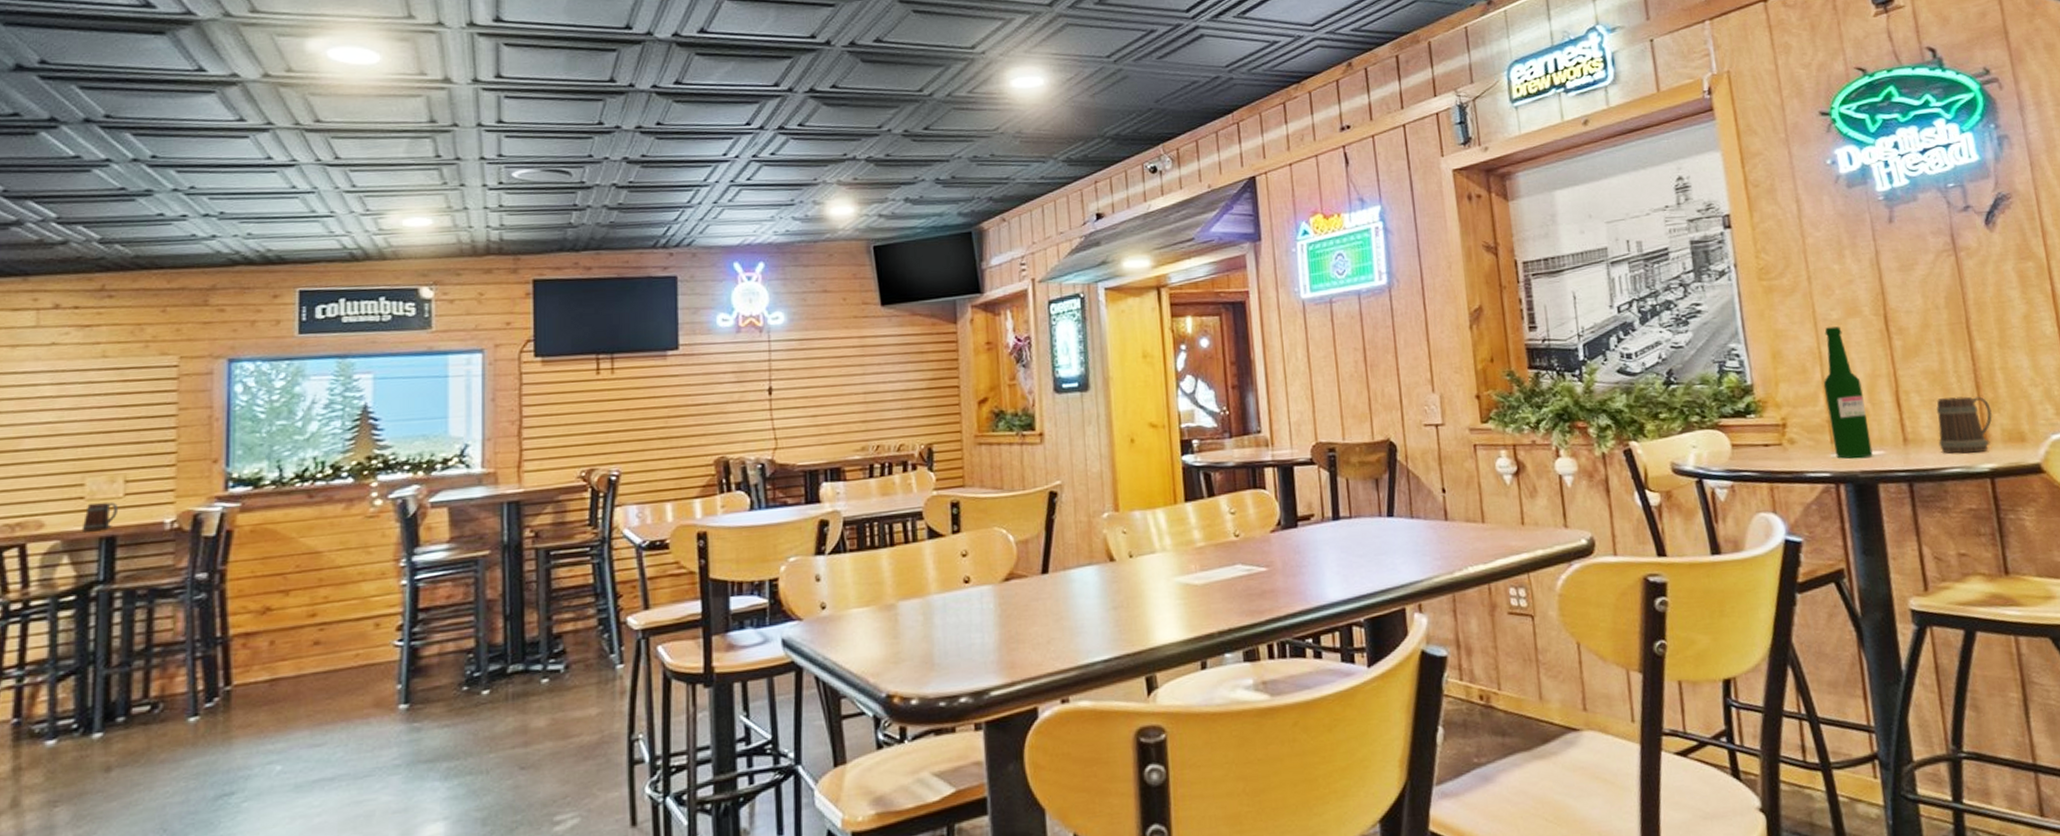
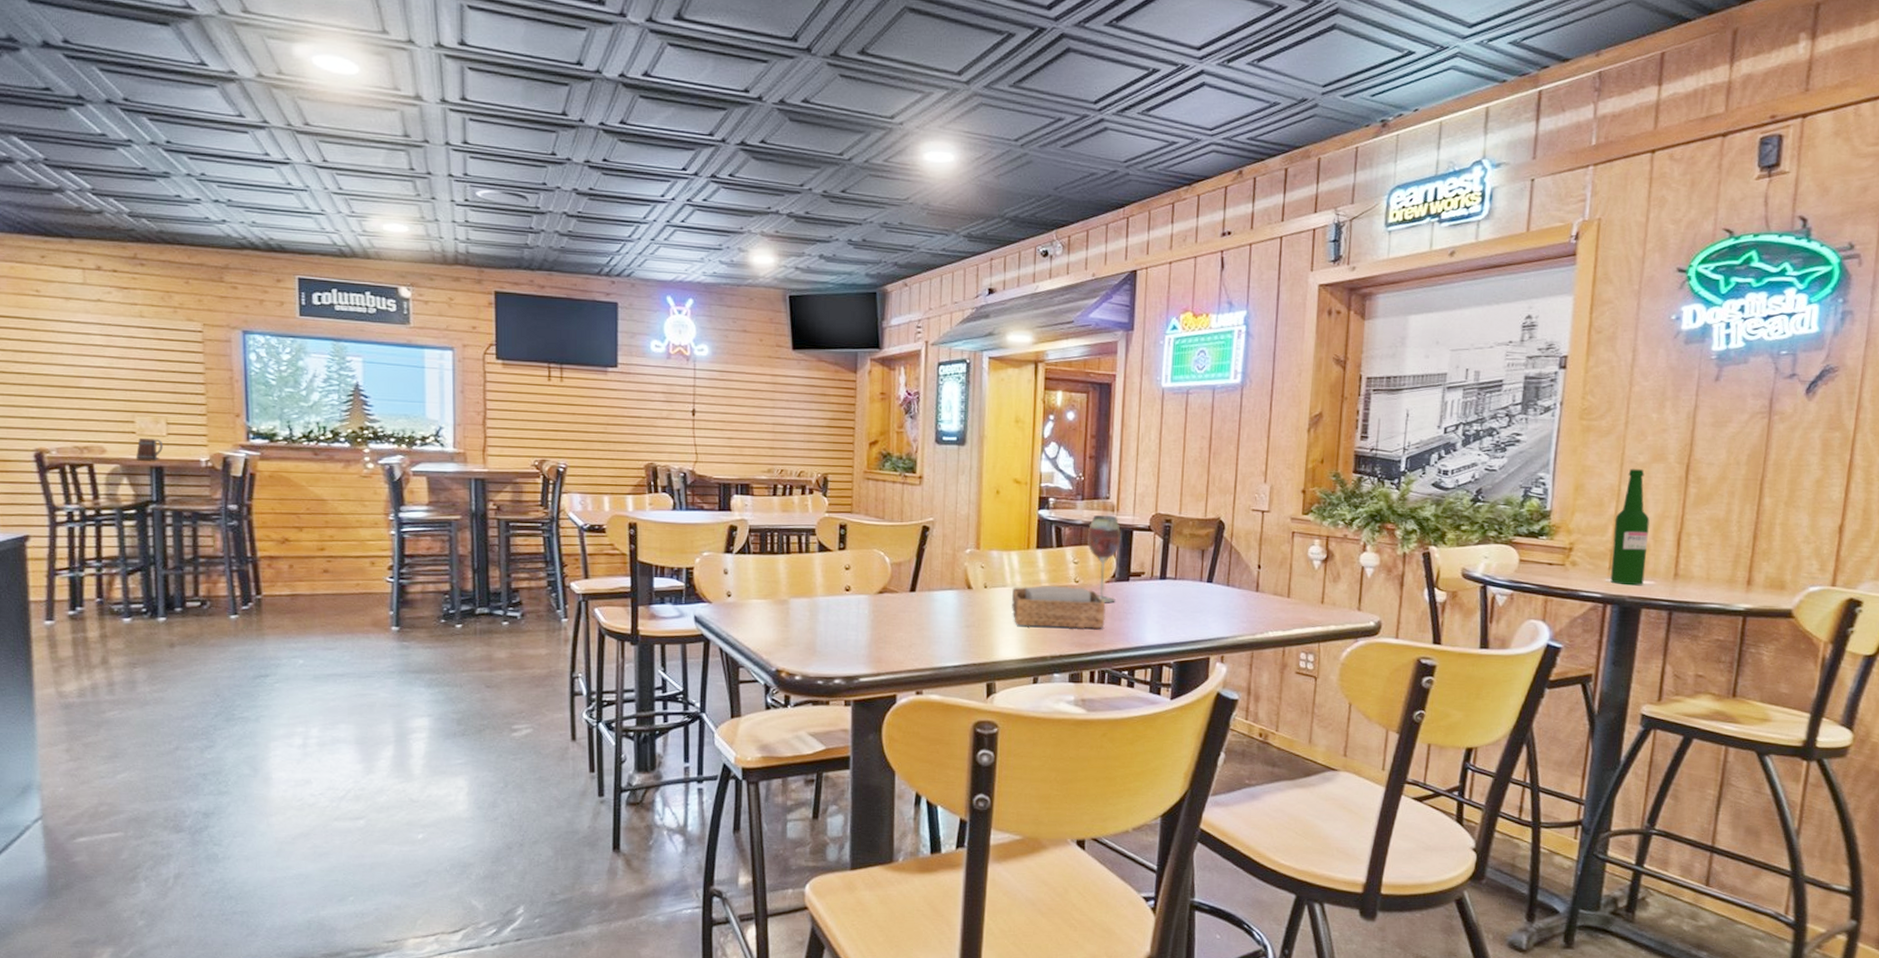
napkin holder: none [1163,542,1277,600] -> present [1012,586,1106,629]
wineglass: none [1242,451,1285,558] -> present [1088,514,1121,604]
beer mug: present [1936,396,1993,454] -> none [1705,543,1762,594]

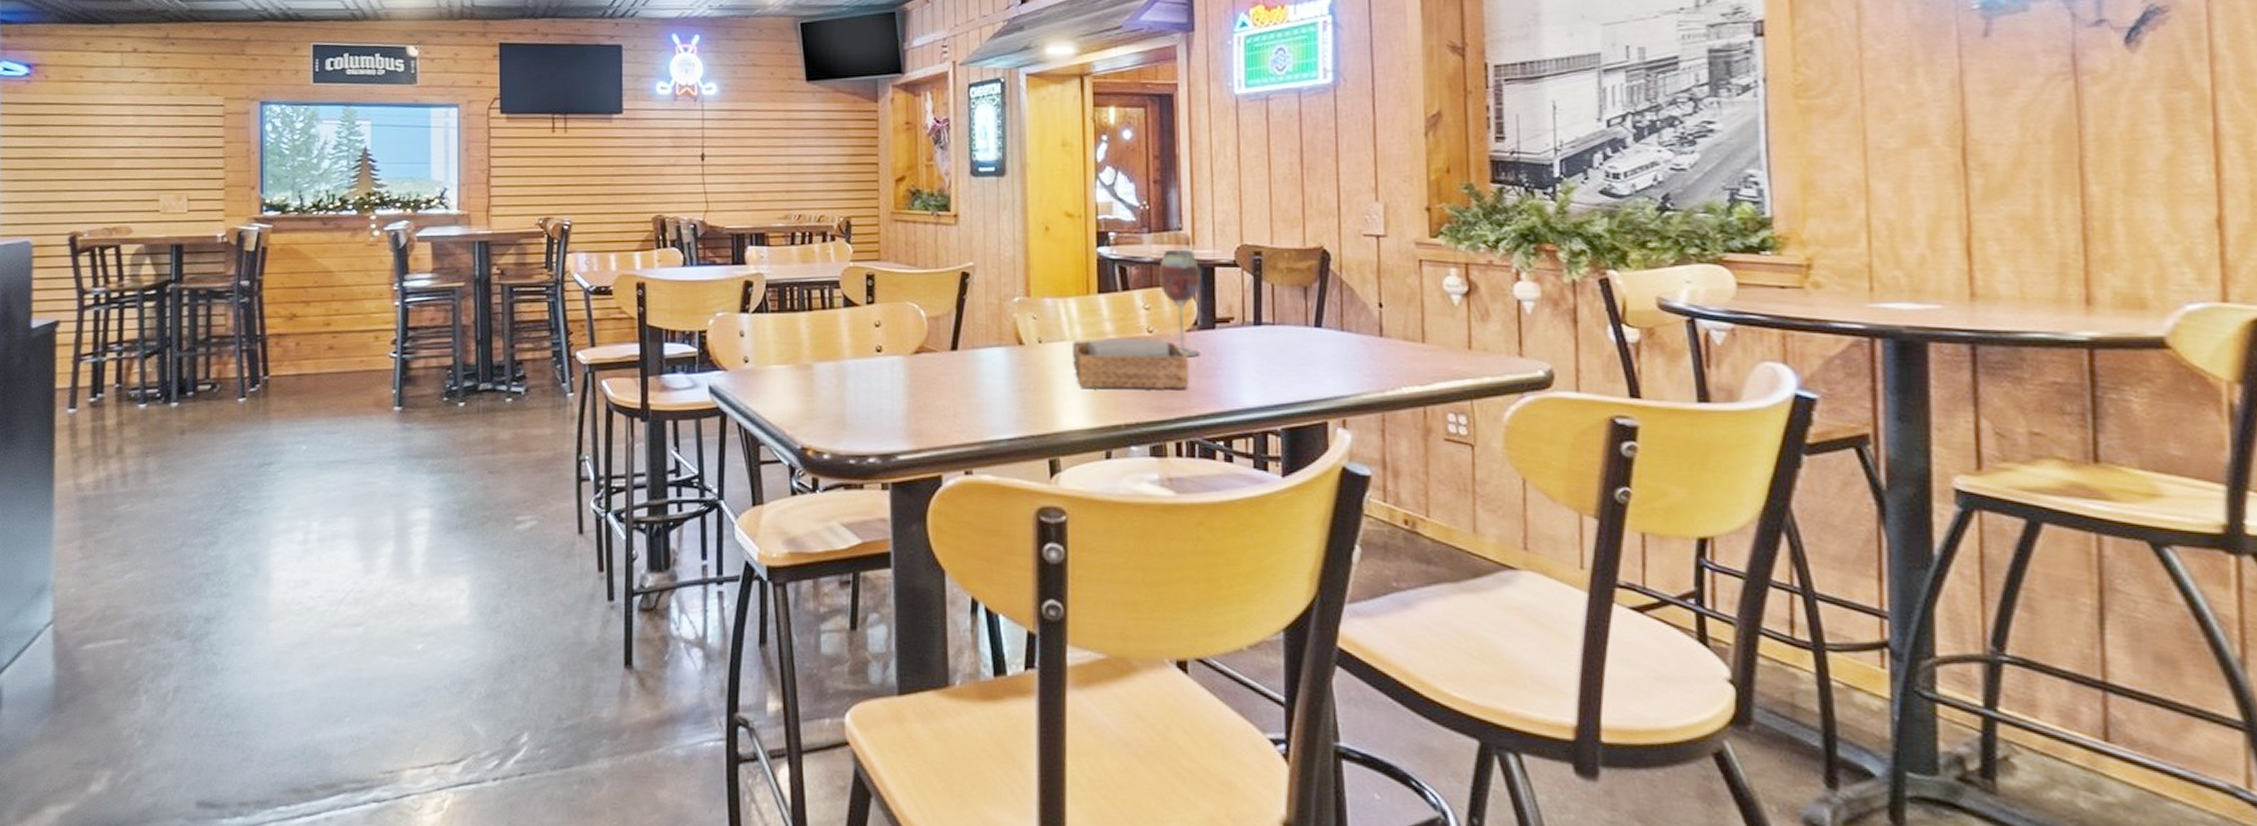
beer mug: present [135,437,164,461] -> none [158,215,184,239]
beer bottle: present [1610,469,1650,585] -> none [1867,157,1925,310]

